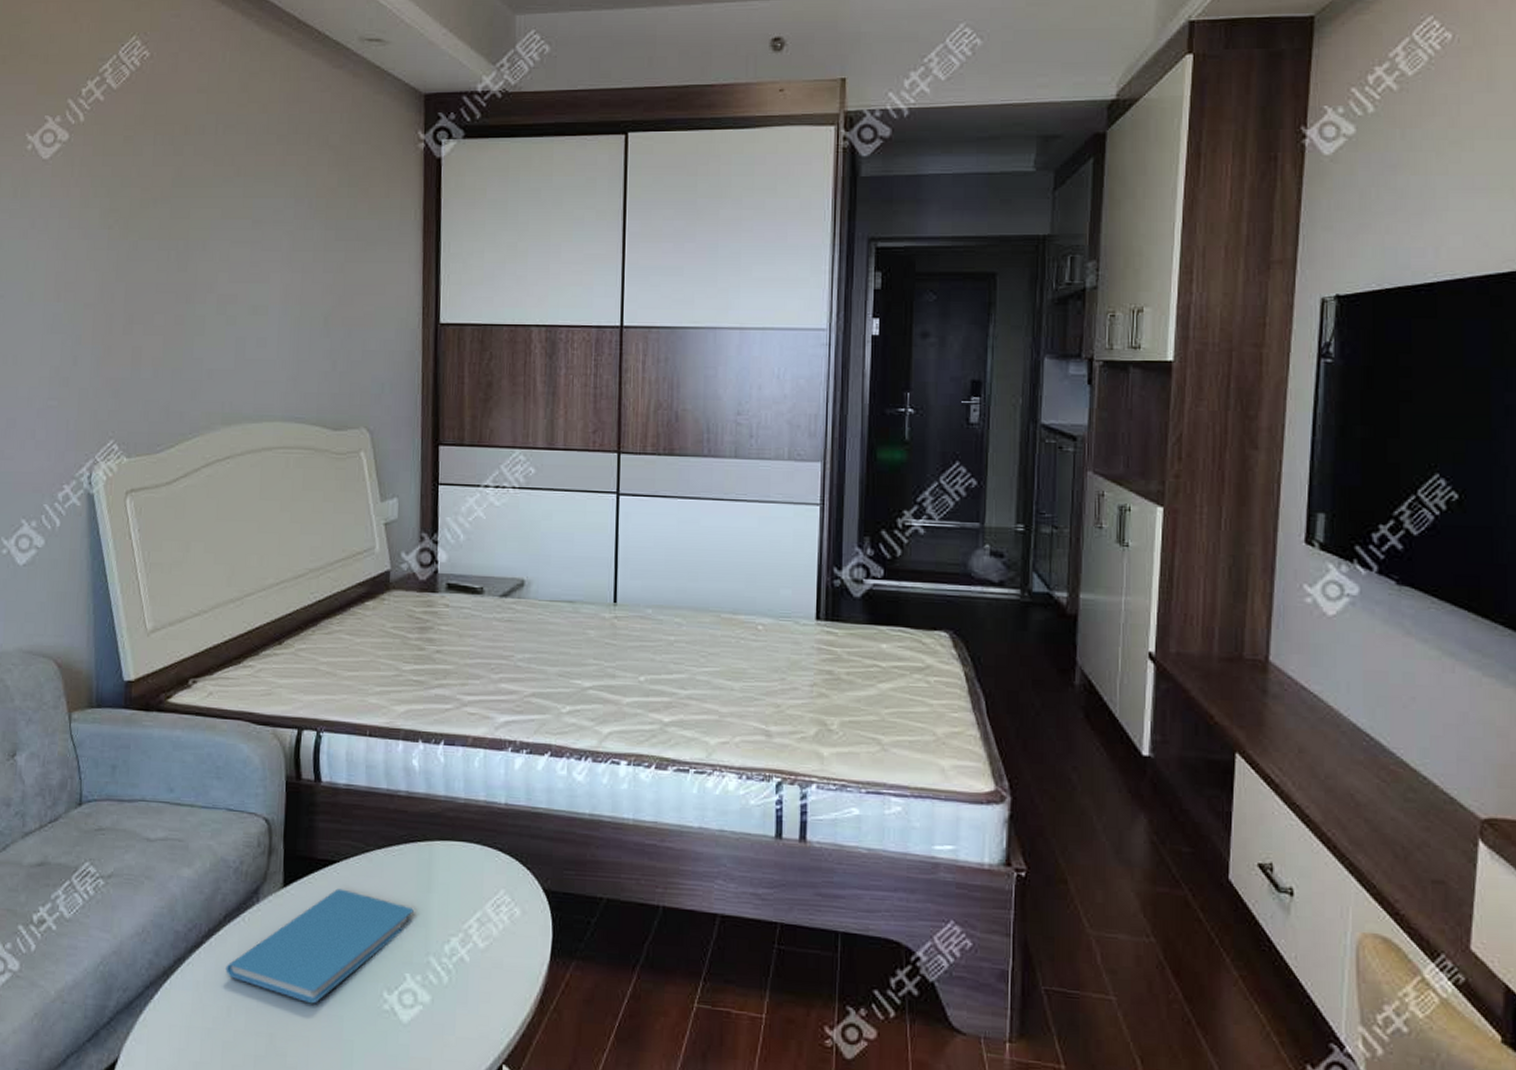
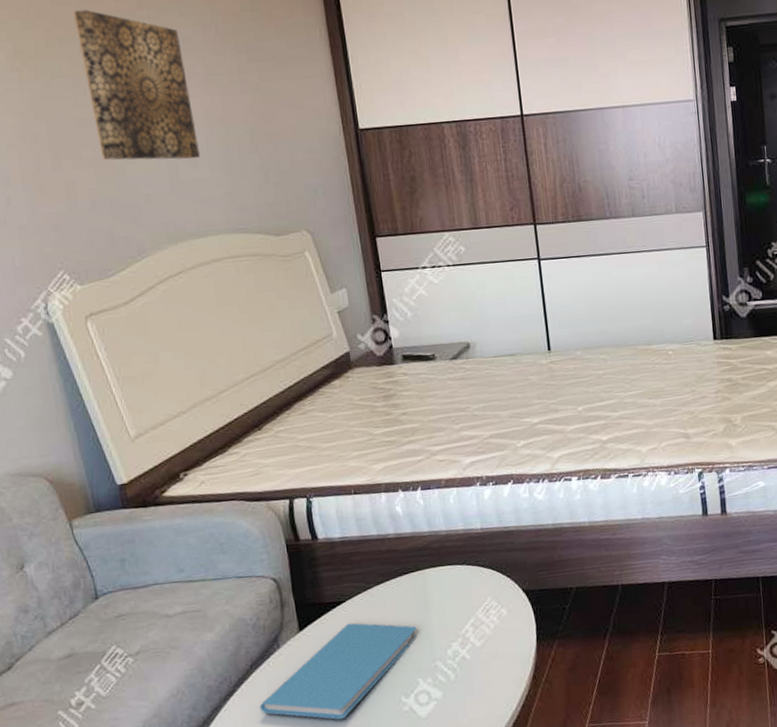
wall art: none [171,172,271,337] -> present [73,9,201,160]

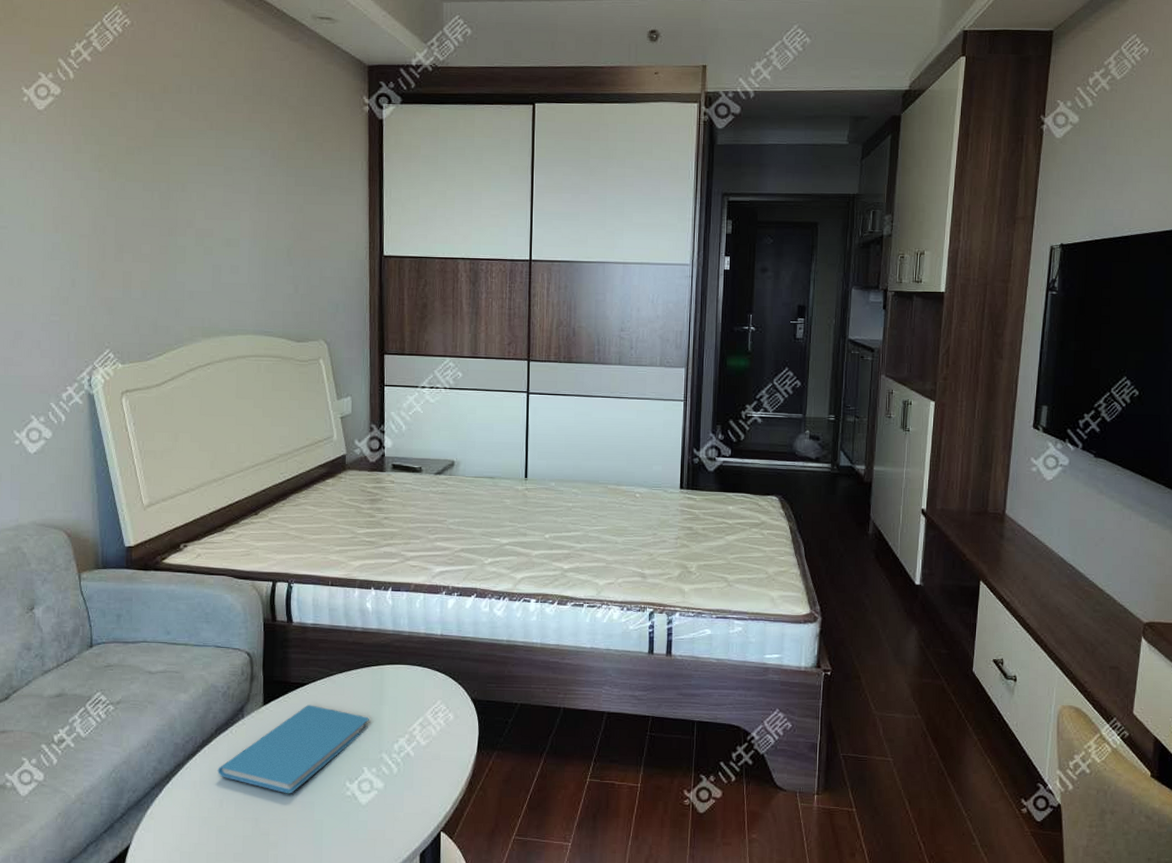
wall art: present [73,9,201,160] -> none [153,124,243,265]

